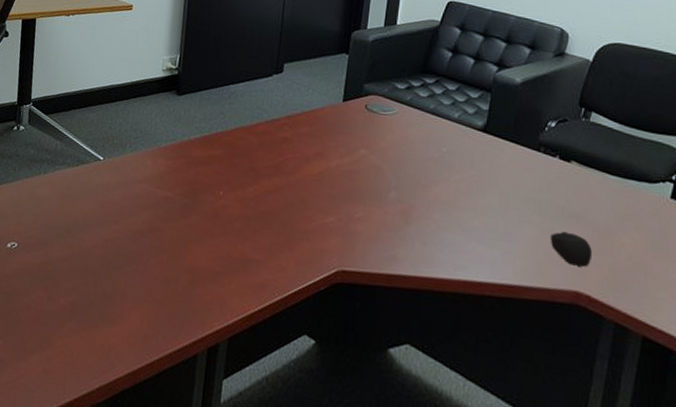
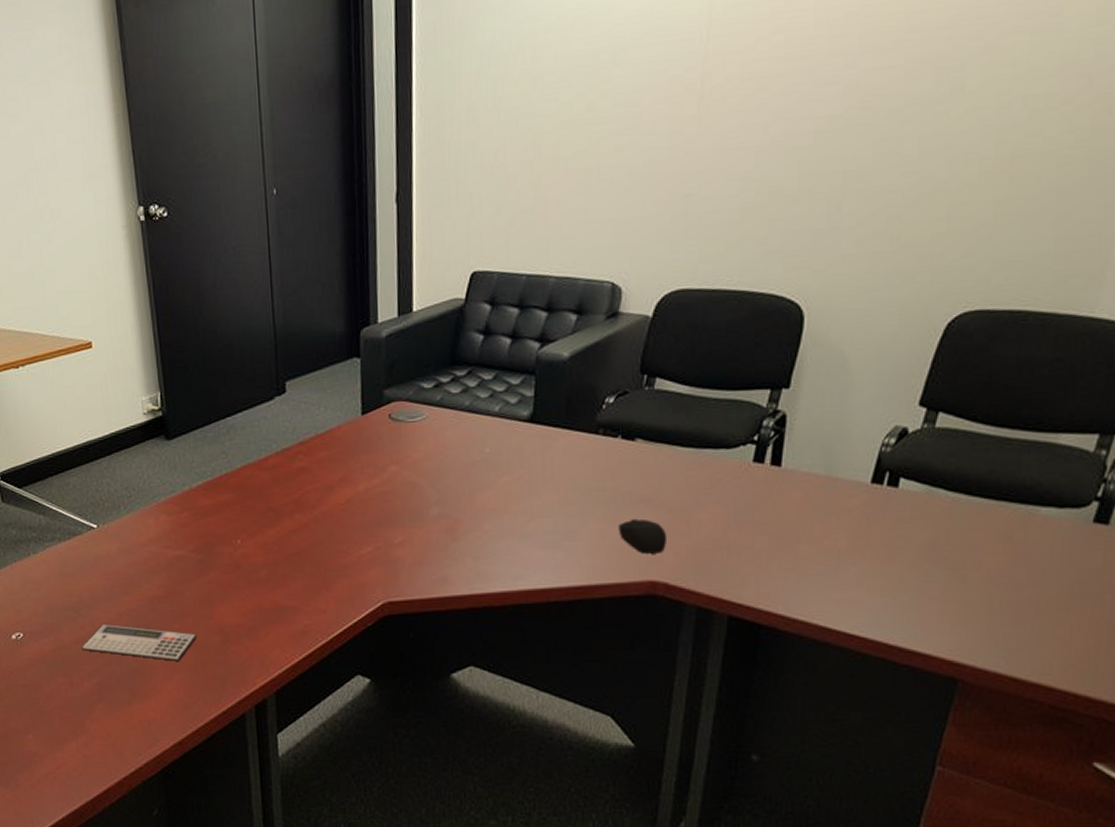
calculator: none [65,246,169,293] -> present [81,623,197,661]

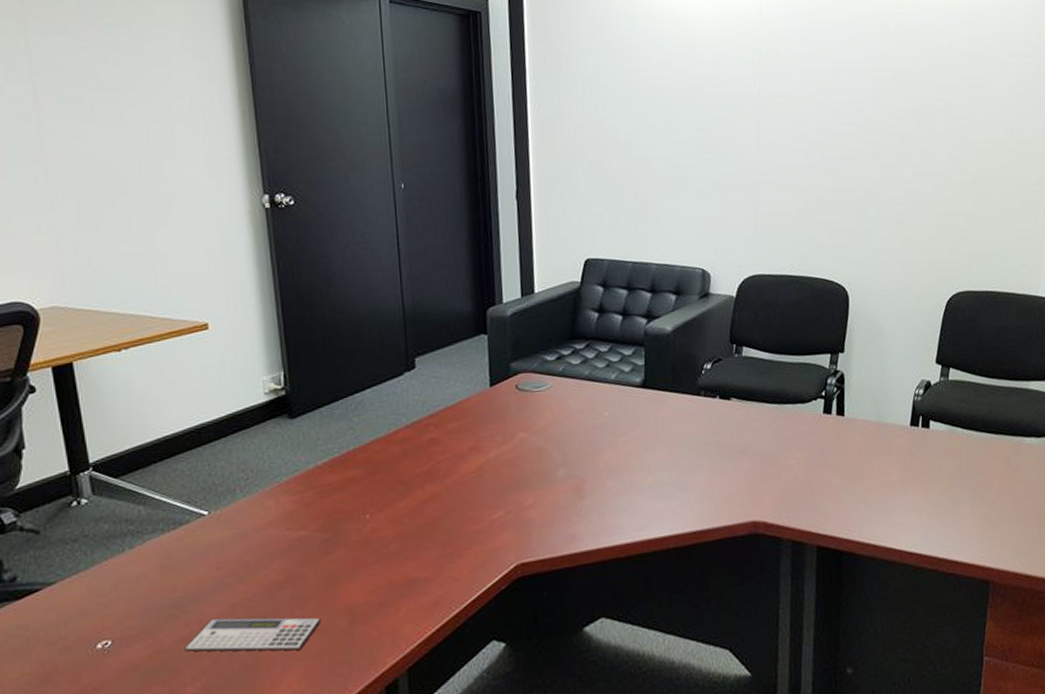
computer mouse: present [618,518,666,554] -> none [722,467,763,498]

